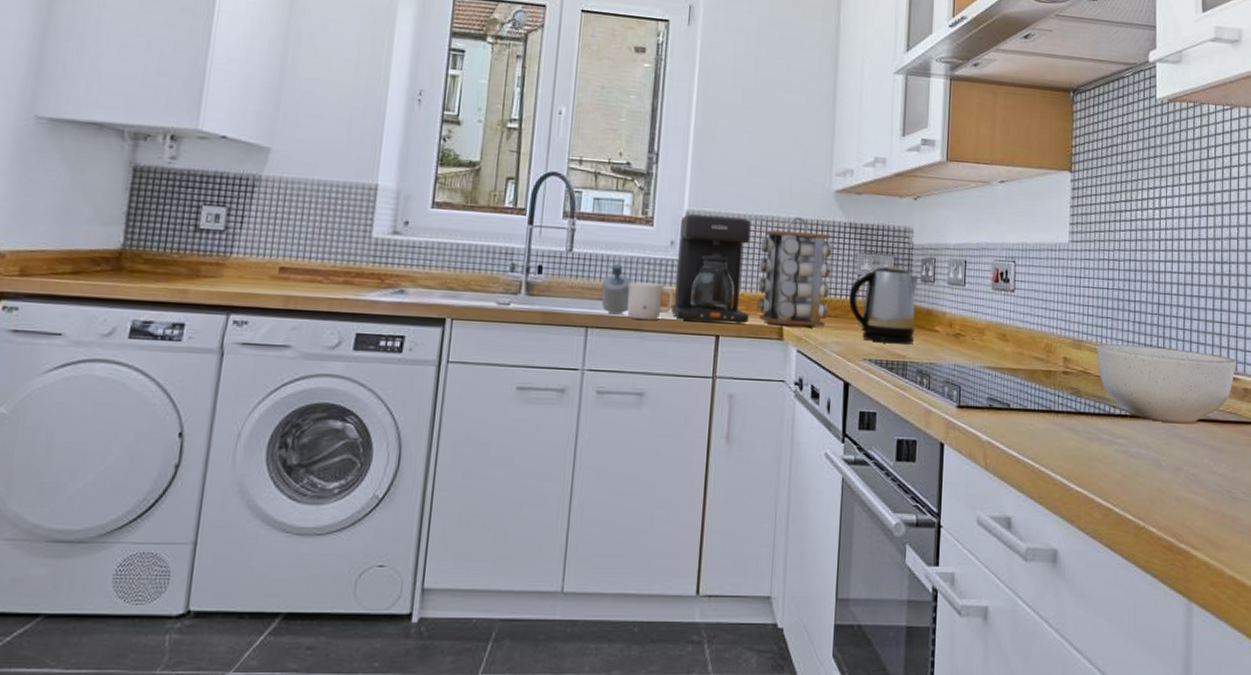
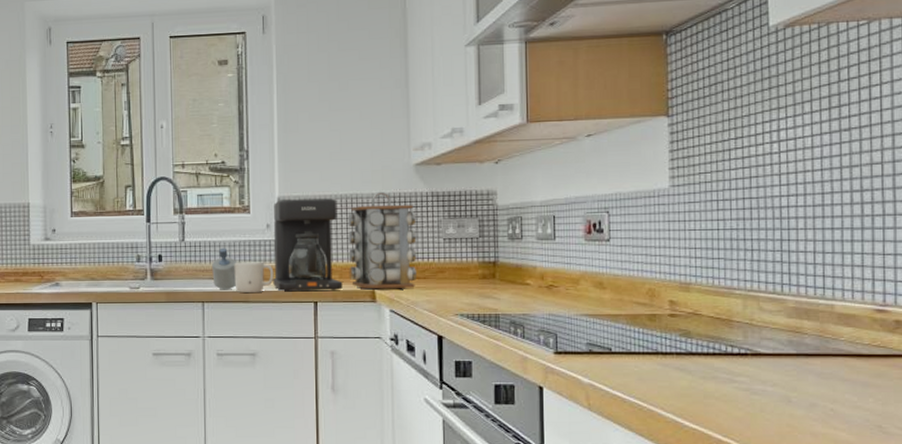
kettle: present [848,266,918,344] -> none [436,228,506,299]
bowl: present [1096,343,1237,424] -> none [707,284,885,360]

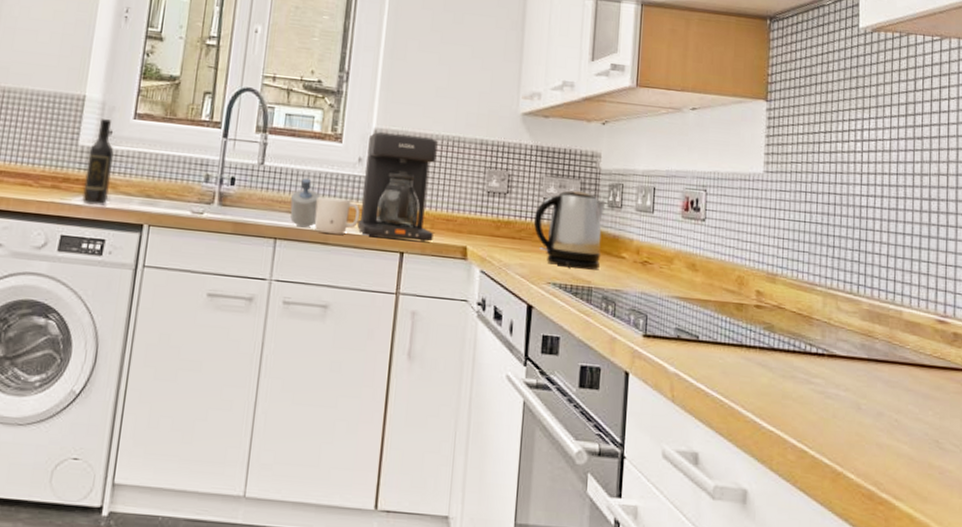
wine bottle: none [39,220,60,292] -> present [82,119,114,206]
spice rack: present [348,192,417,290] -> none [441,138,518,249]
kettle: none [436,228,506,299] -> present [533,190,605,270]

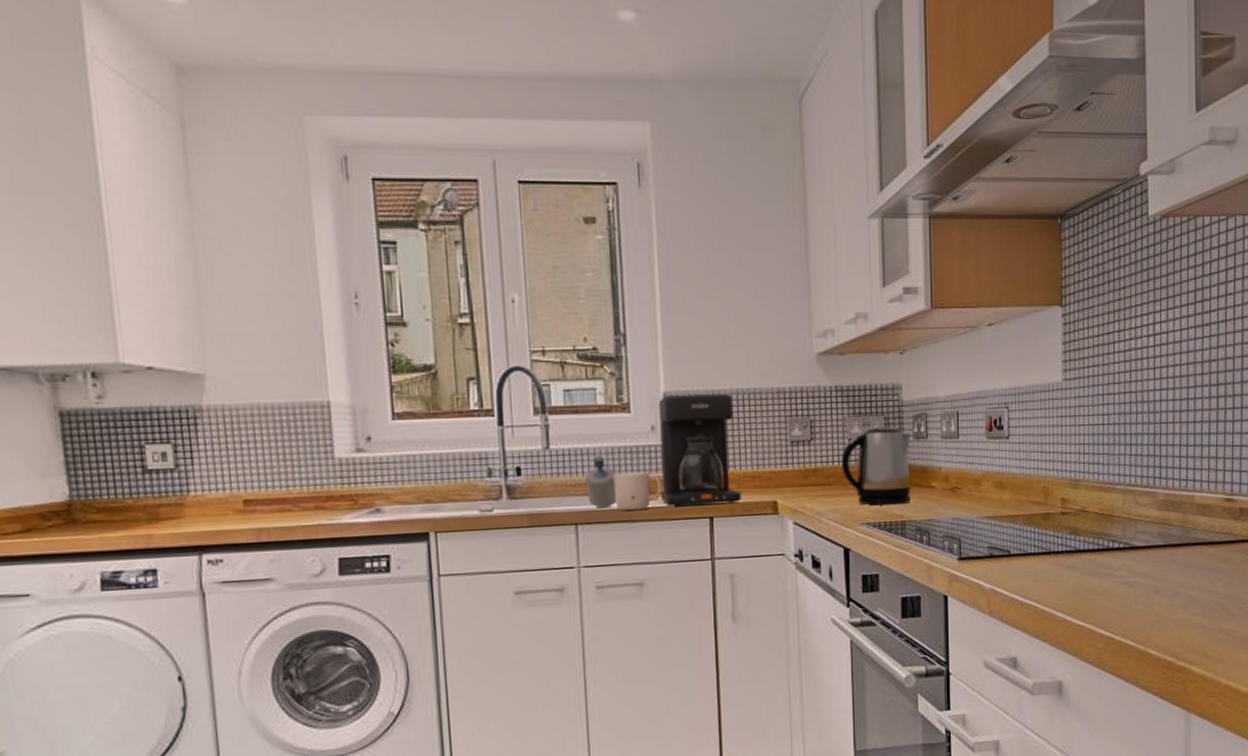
wine bottle: present [82,119,114,206] -> none [349,425,382,522]

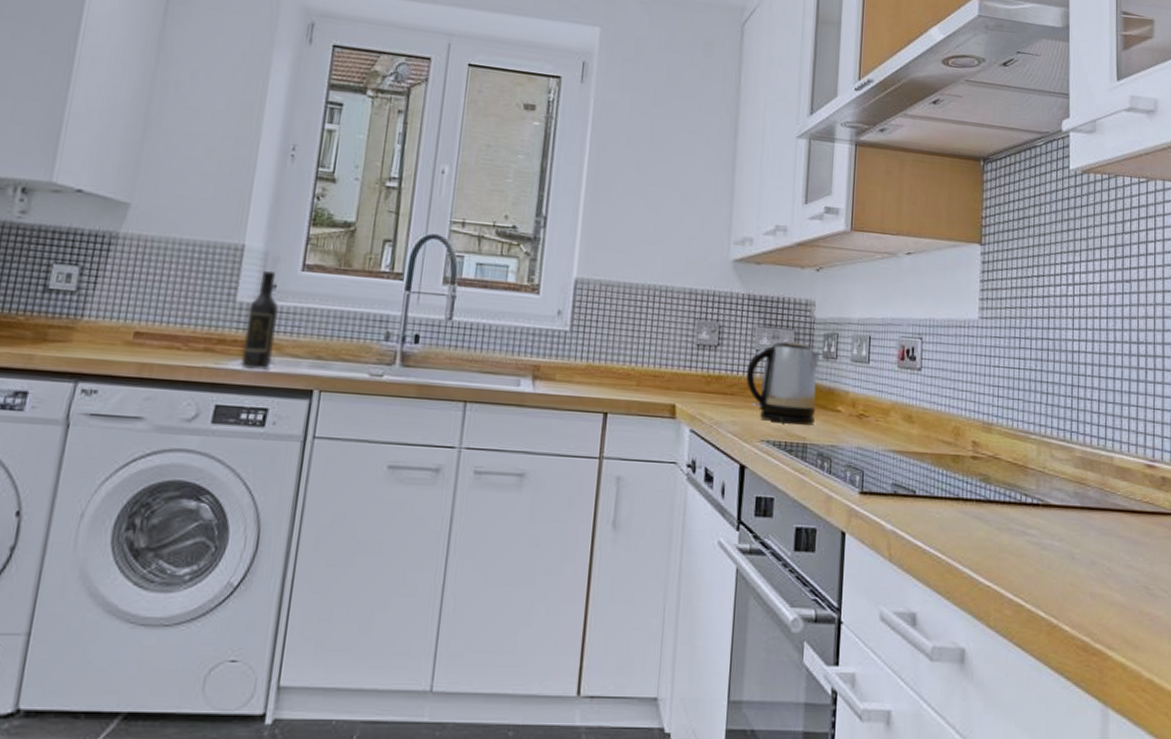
wine bottle: none [349,425,382,522] -> present [240,271,279,370]
soap dispenser: present [585,456,616,508] -> none [481,333,515,389]
mug: present [613,471,662,510] -> none [508,353,560,395]
coffee maker: present [659,394,741,507] -> none [556,282,644,402]

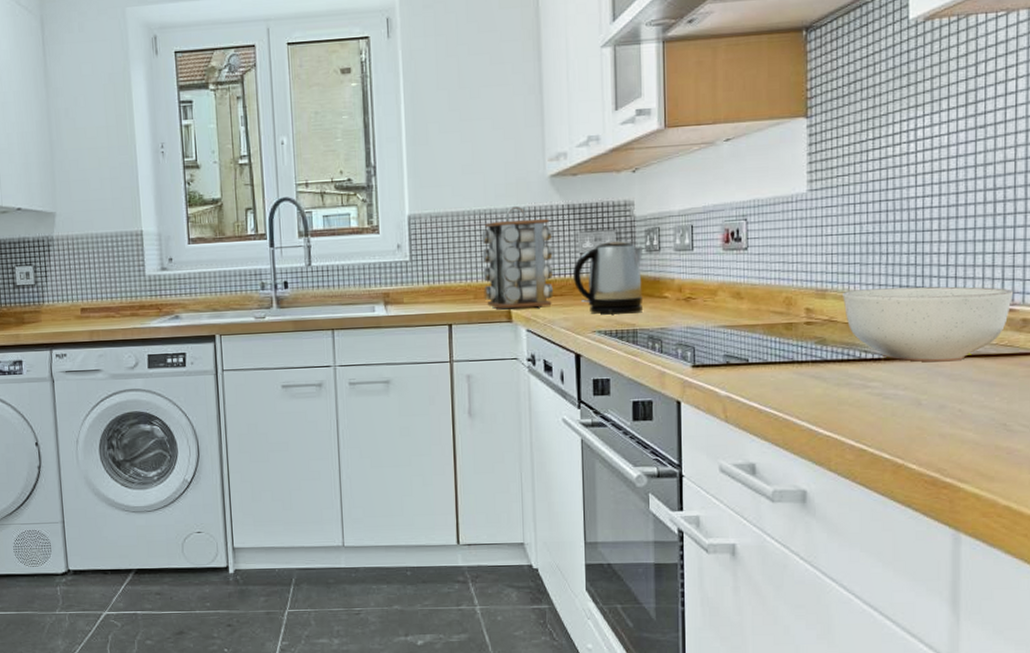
wine bottle: present [240,271,279,370] -> none [156,248,180,326]
spice rack: none [647,287,730,406] -> present [481,206,554,310]
bowl: none [1007,427,1154,515] -> present [843,286,1014,362]

